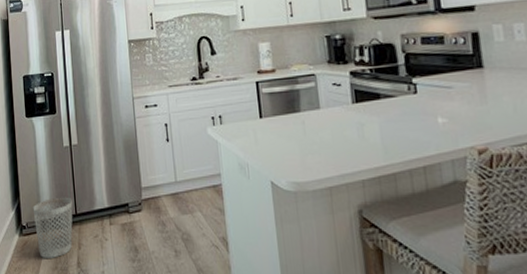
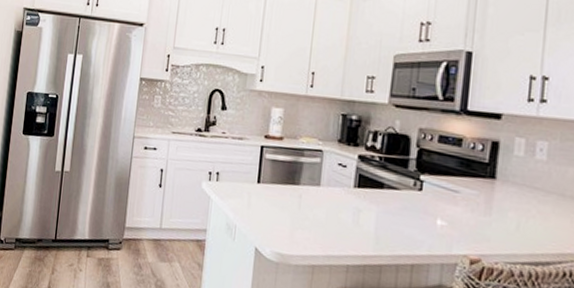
wastebasket: present [33,197,73,258] -> none [12,219,54,278]

